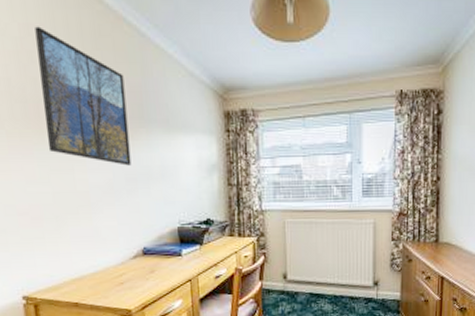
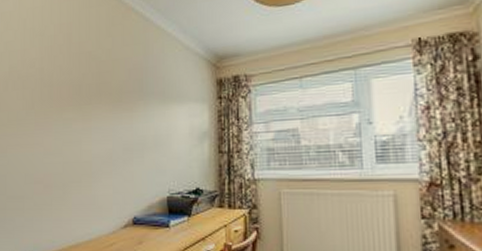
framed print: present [35,26,132,166] -> none [64,25,129,136]

